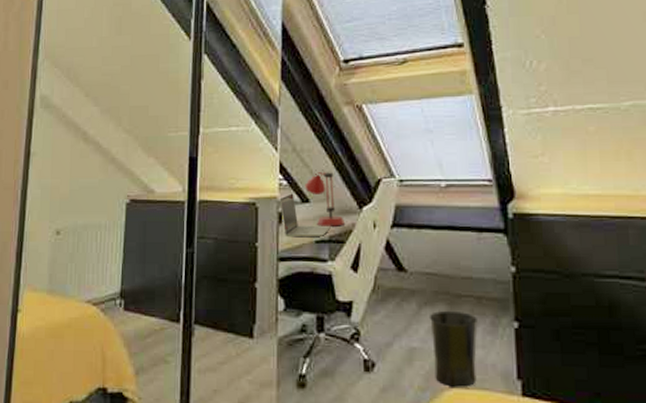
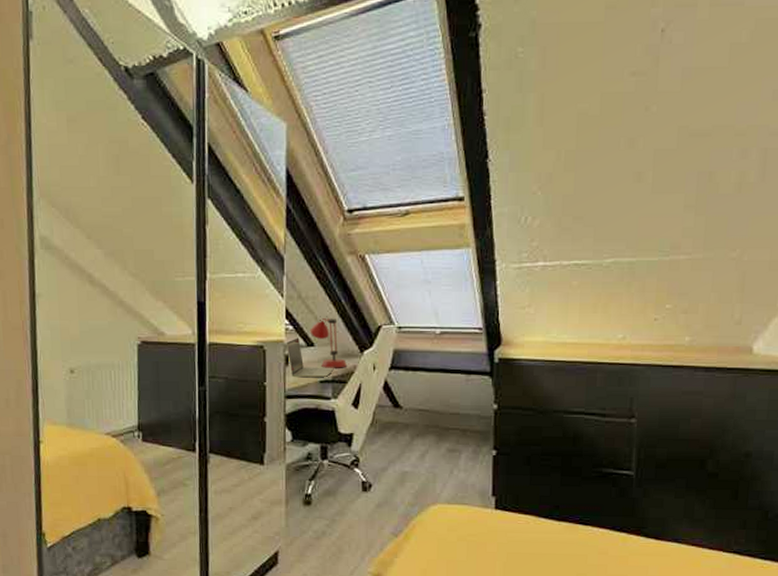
waste bin: present [429,310,477,388] -> none [420,441,462,503]

